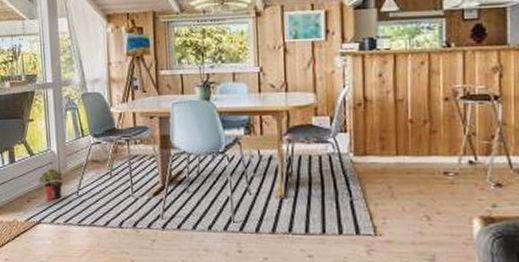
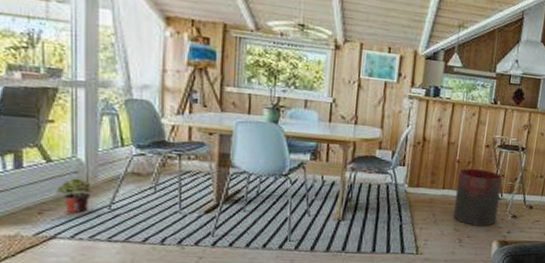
trash can: none [412,127,474,199] -> present [453,168,503,226]

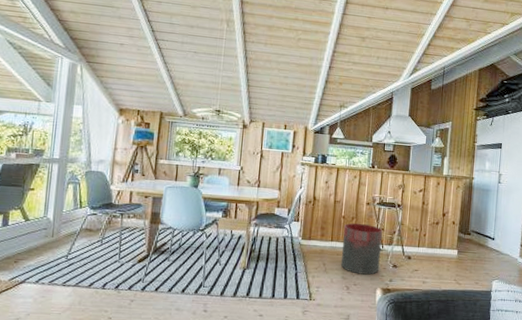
potted plant: present [56,178,94,213] -> none [29,233,56,262]

